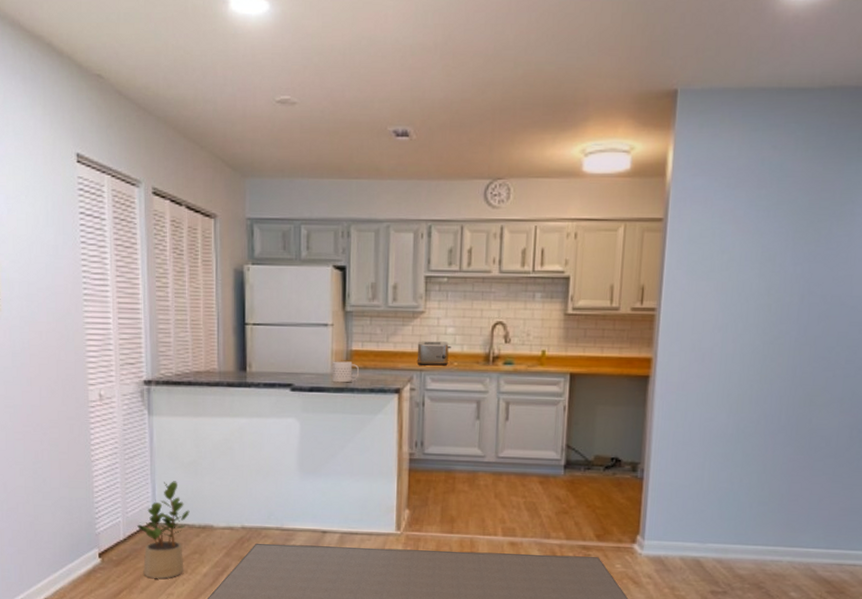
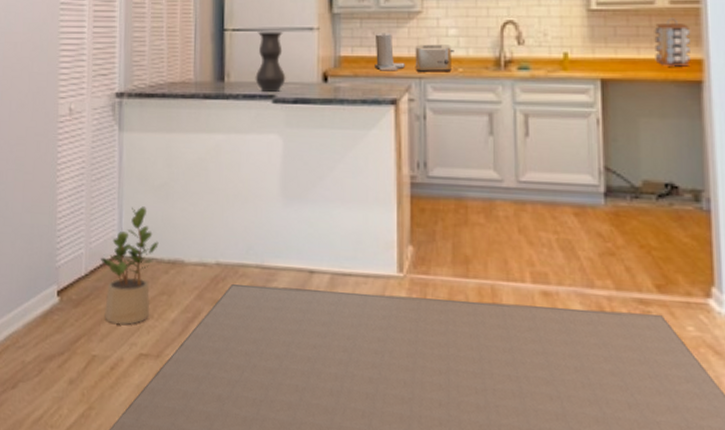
vase: none [275,325,303,381] -> present [255,30,286,92]
mug: present [331,361,360,383] -> none [318,68,350,93]
paper towel: none [382,330,408,364] -> present [374,33,405,71]
spice rack: none [614,322,645,364] -> present [654,18,691,67]

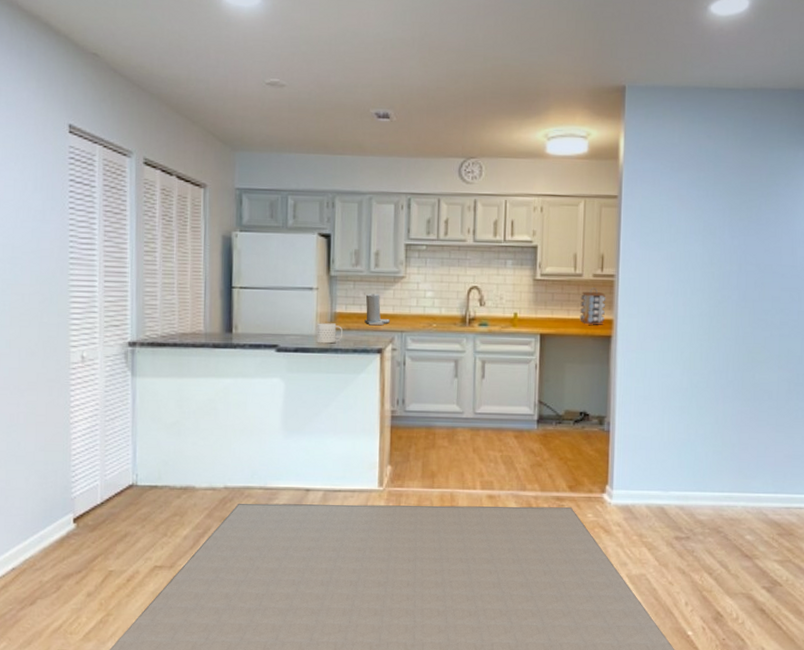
potted plant: present [101,206,159,324] -> none [116,442,171,543]
vase: present [255,30,286,92] -> none [260,289,288,342]
mug: none [318,68,350,93] -> present [316,323,343,344]
toaster: present [415,44,454,73] -> none [398,304,430,328]

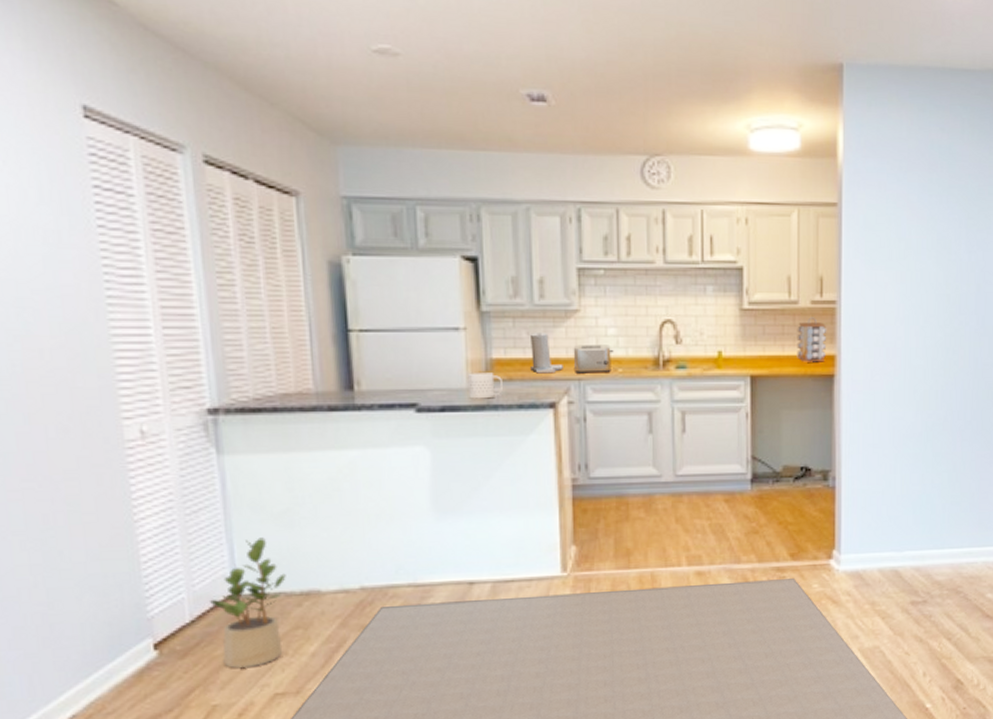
potted plant: none [116,442,171,543] -> present [210,537,286,668]
toaster: none [398,304,430,328] -> present [573,344,614,375]

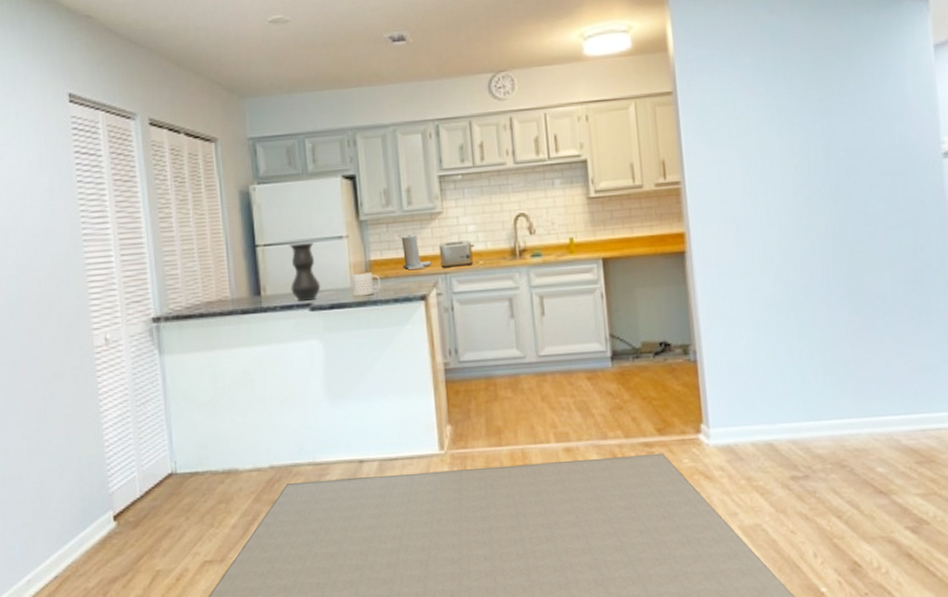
potted plant: present [210,537,286,668] -> none [155,424,212,538]
vase: none [391,331,430,400] -> present [289,243,321,301]
spice rack: present [797,317,827,362] -> none [643,198,675,242]

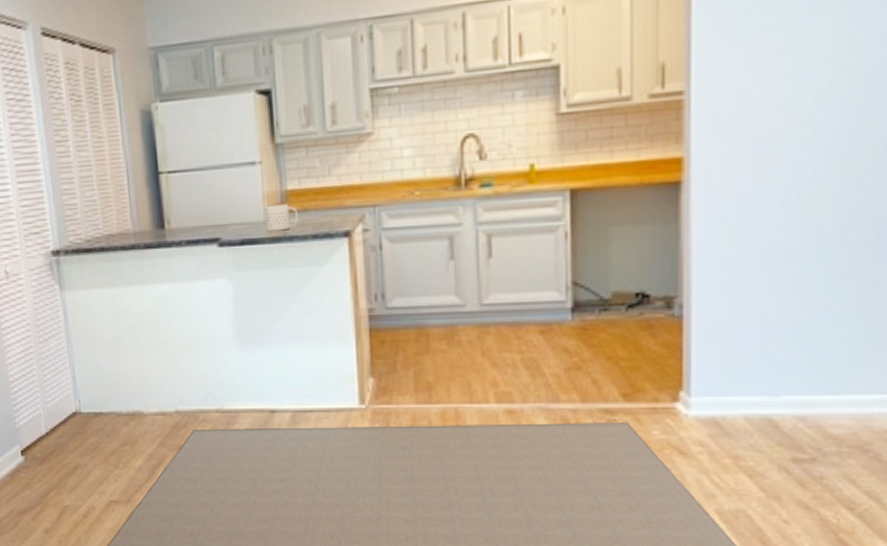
vase: present [289,243,321,301] -> none [195,169,230,236]
paper towel: present [401,234,431,271] -> none [322,159,357,202]
toaster: present [438,240,475,269] -> none [367,167,410,201]

